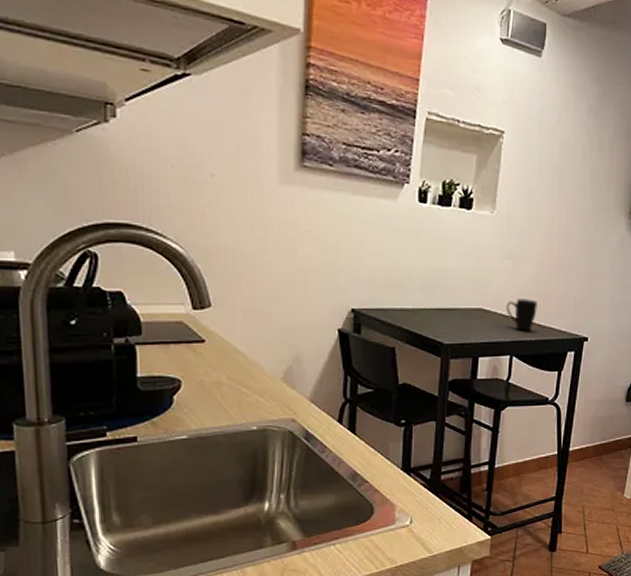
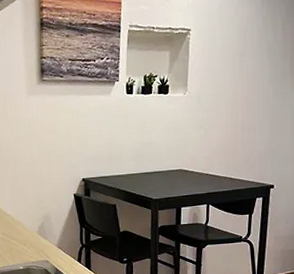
mug: present [506,299,538,331] -> none [201,158,228,184]

